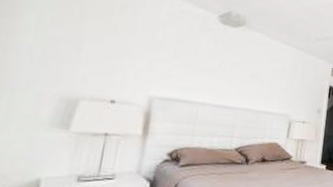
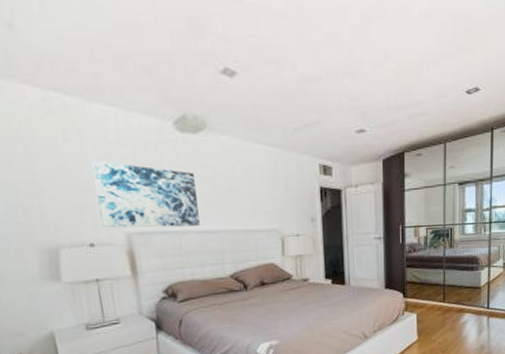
wall art: none [129,32,226,101] -> present [91,161,200,228]

